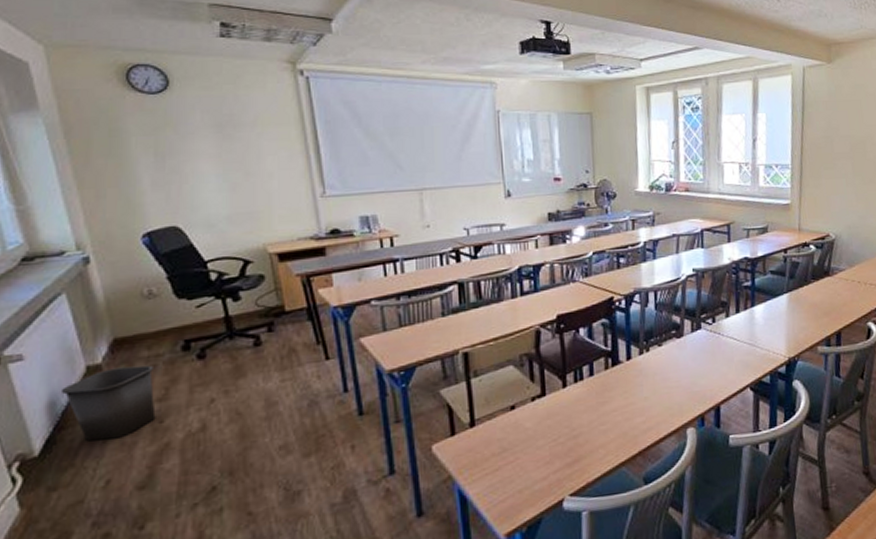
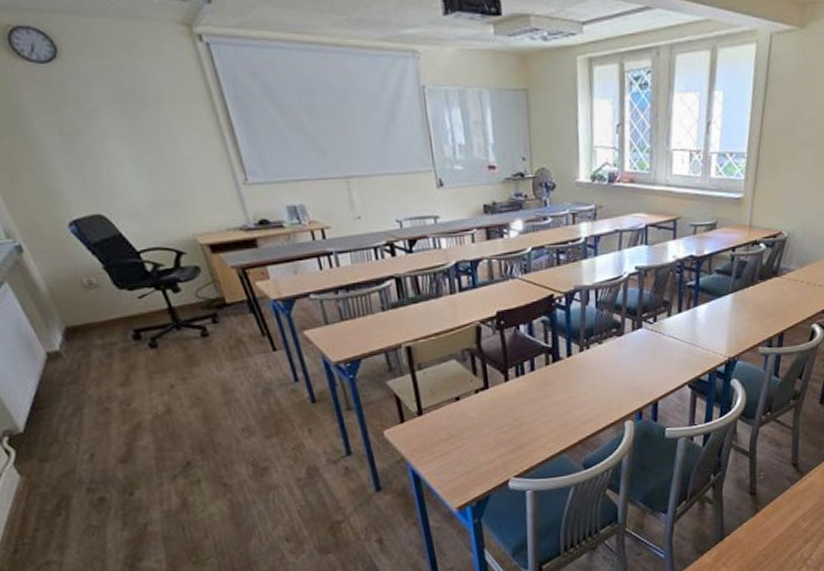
waste bin: present [60,365,156,442] -> none [28,352,123,421]

